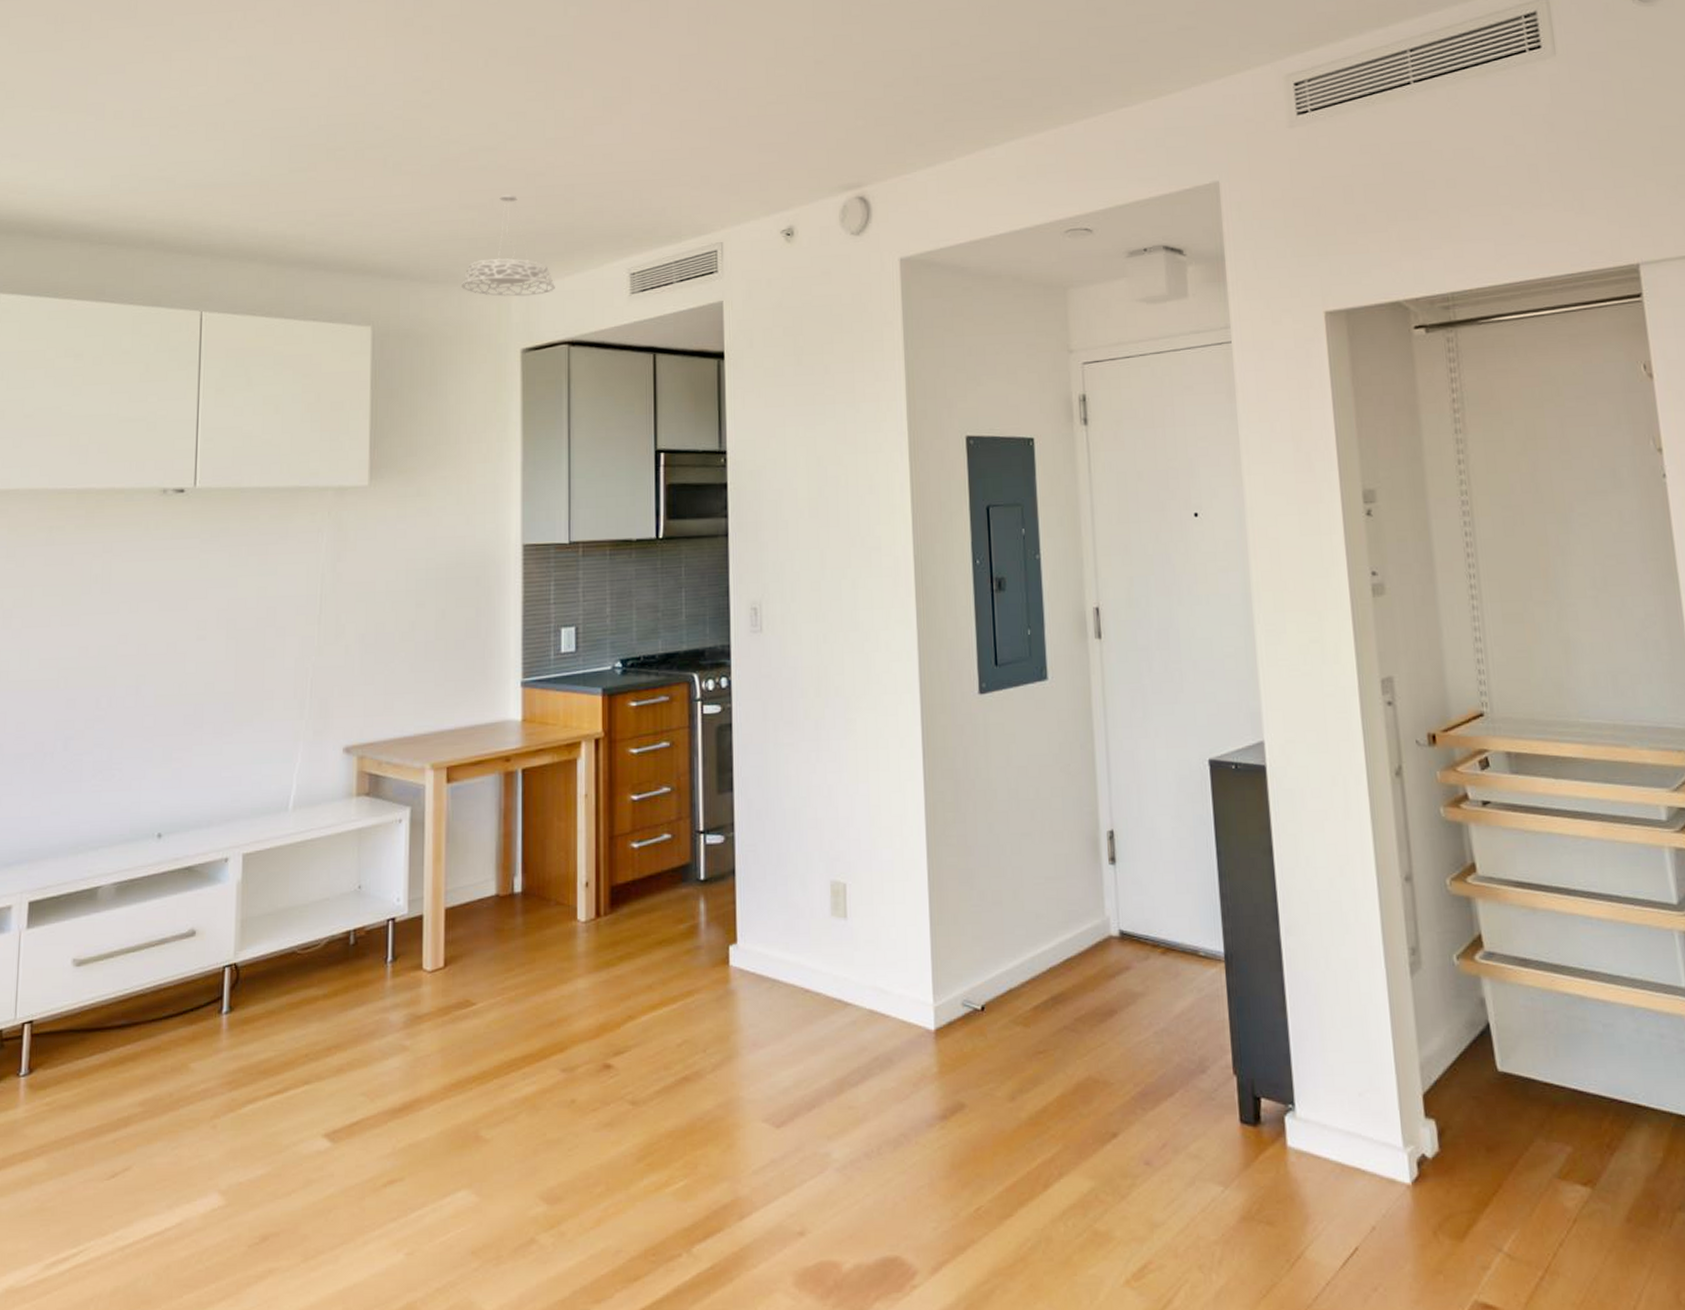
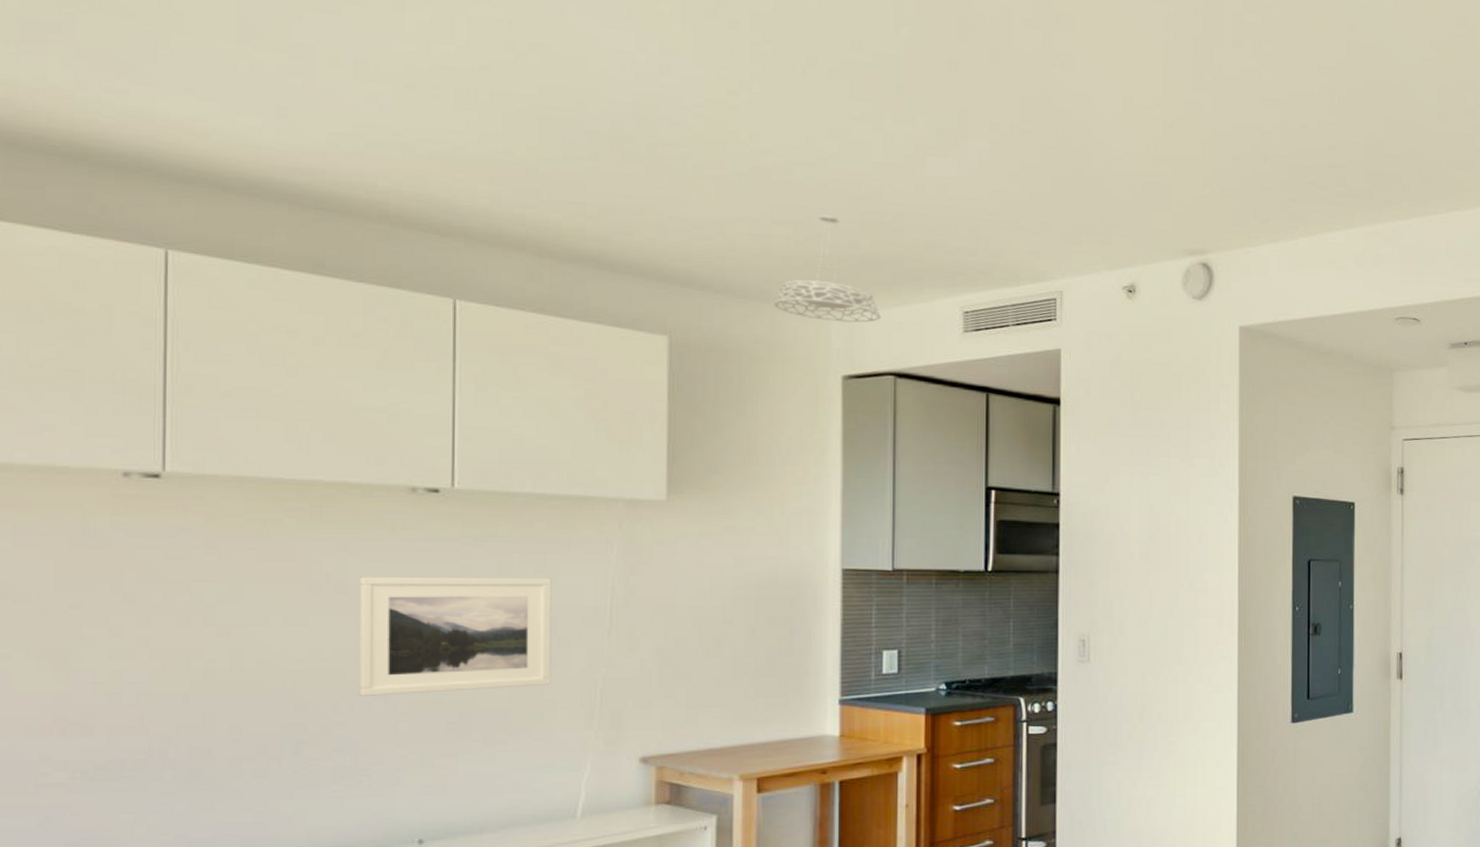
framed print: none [114,569,272,691] -> present [357,577,552,696]

